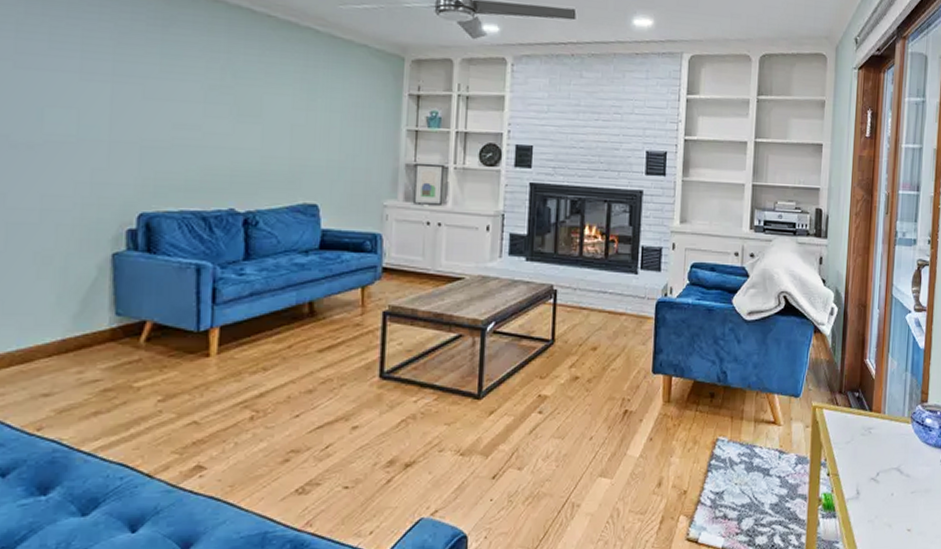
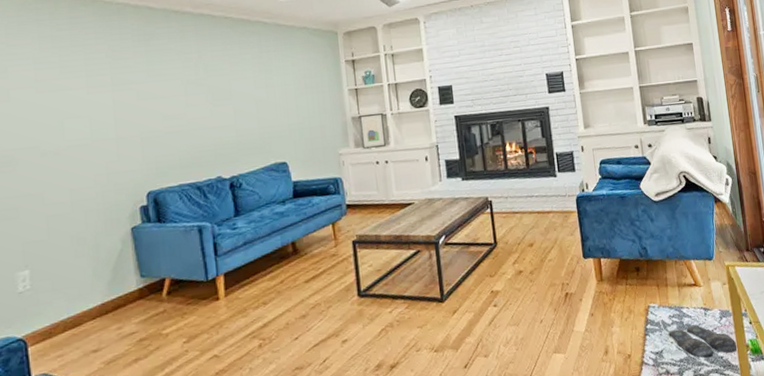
slippers: none [734,469,809,508] -> present [668,325,737,359]

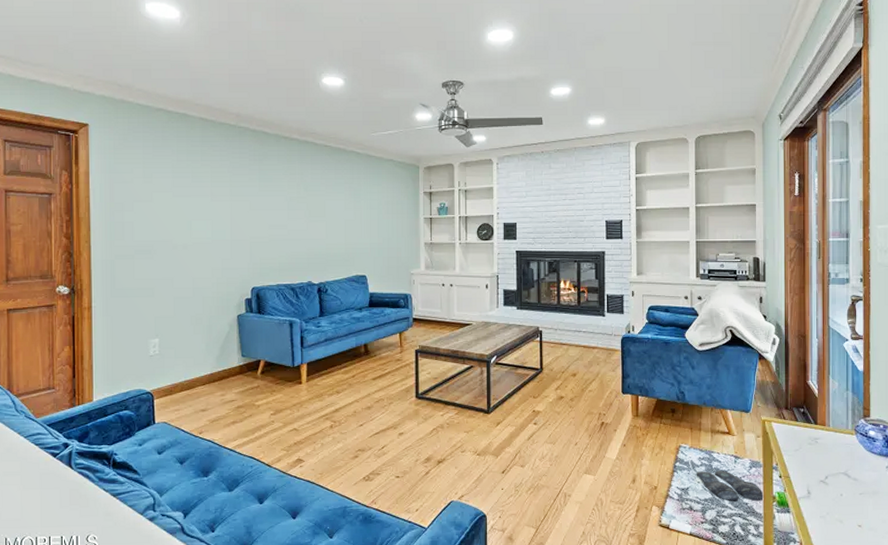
picture frame: present [358,112,387,149] -> none [431,241,453,271]

